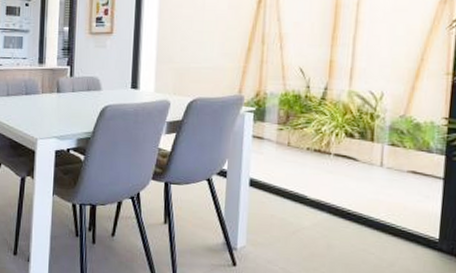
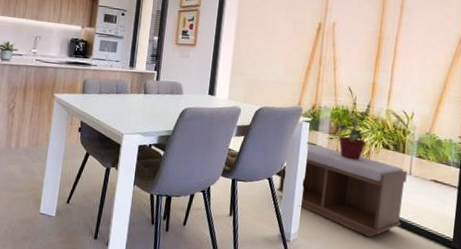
bench: none [217,136,378,242] -> present [276,143,407,238]
potted plant: none [287,95,349,153] -> present [336,111,387,161]

